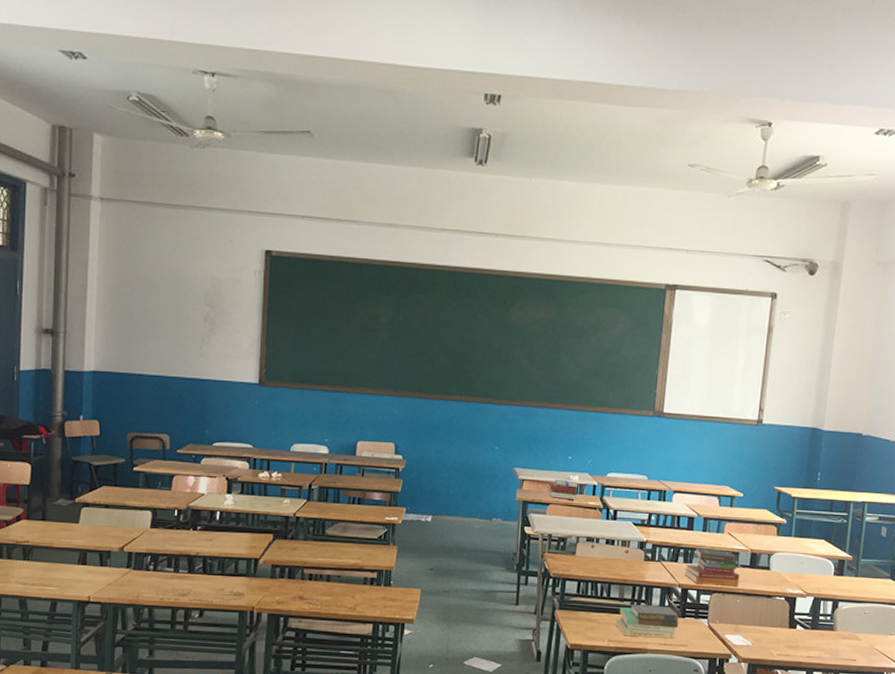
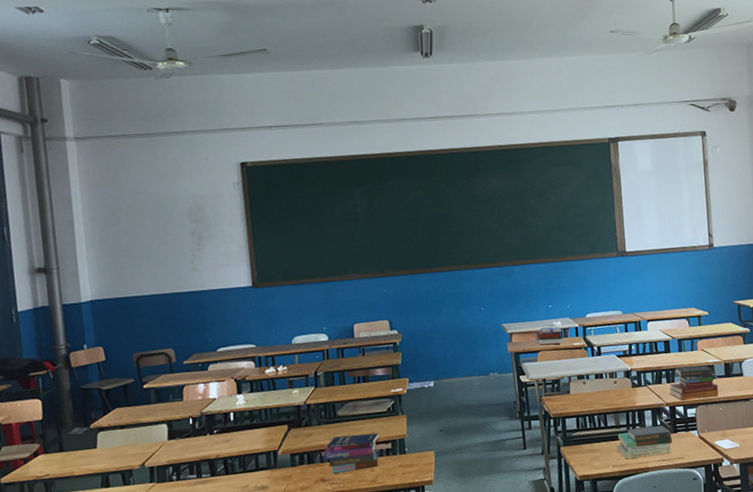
books: none [305,556,366,595] -> present [323,432,380,474]

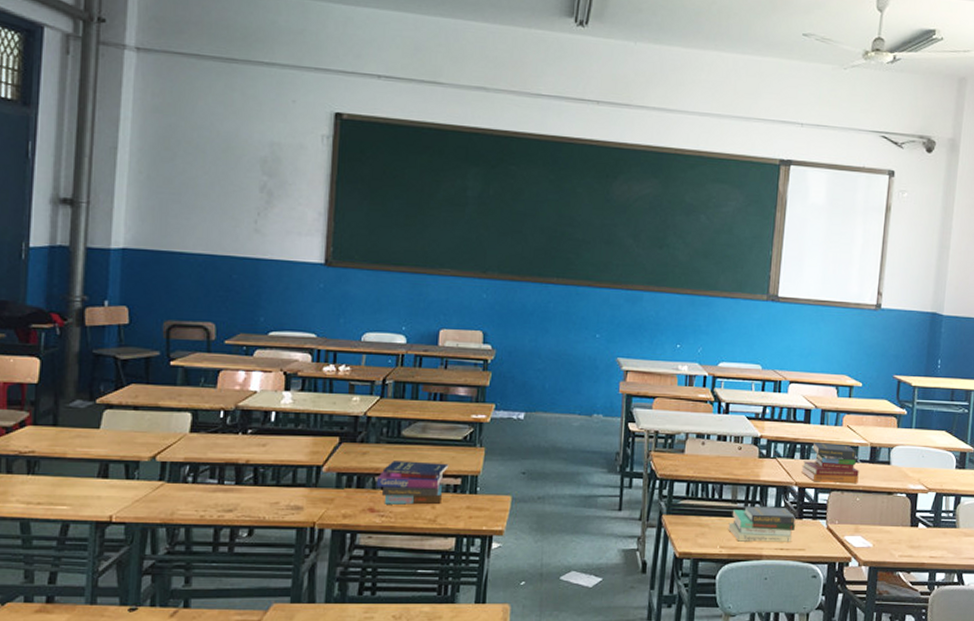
books: present [533,326,563,345] -> none [652,369,688,393]

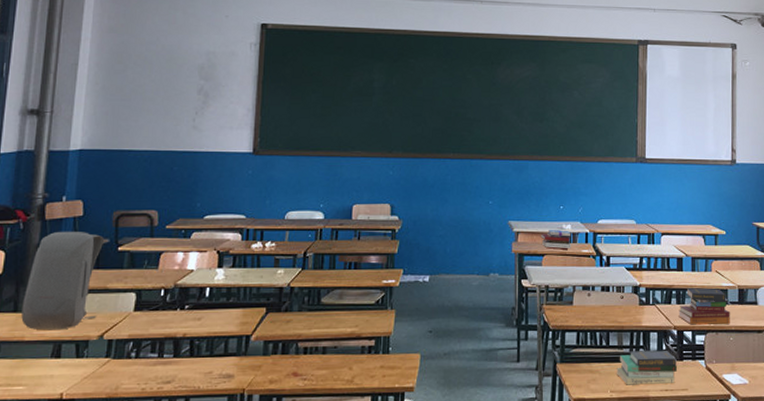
backpack: none [62,339,153,447] -> present [21,231,104,330]
books: present [377,461,449,505] -> none [300,326,364,368]
books: none [652,369,688,393] -> present [540,229,571,250]

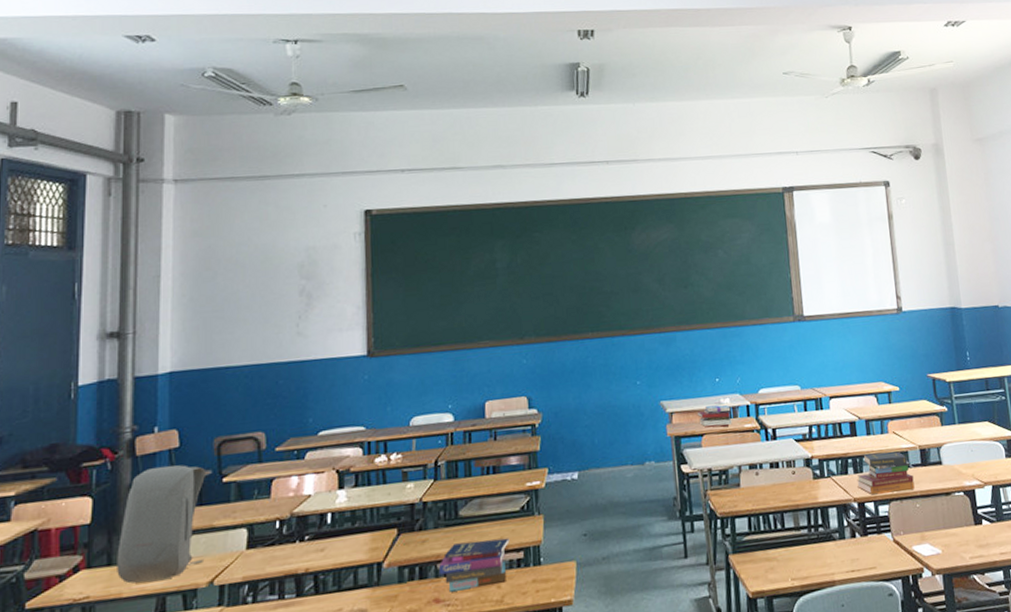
books: none [300,326,364,368] -> present [439,537,510,592]
books: present [617,350,677,385] -> none [796,527,862,571]

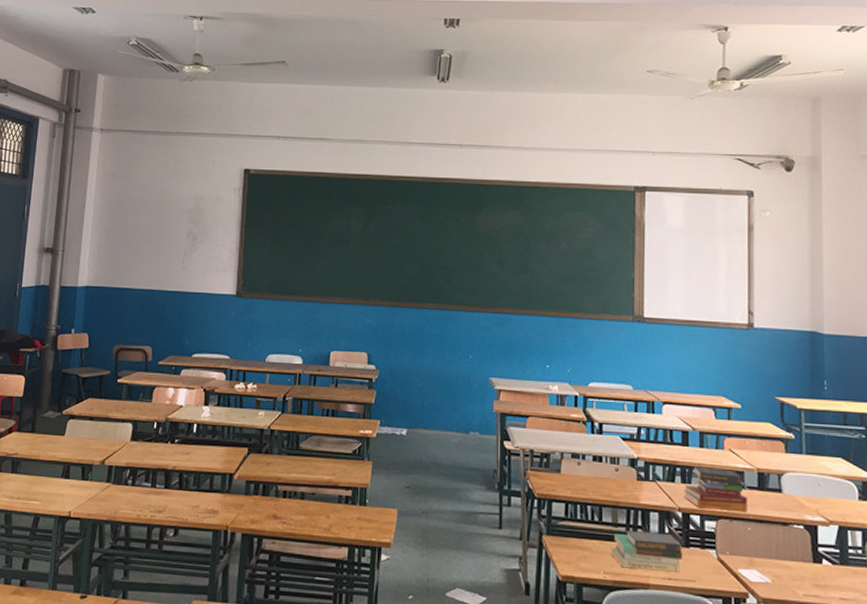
backpack: present [117,465,205,584] -> none [37,361,105,452]
books: present [439,537,510,592] -> none [279,471,341,515]
books: present [697,404,732,428] -> none [524,389,559,412]
books: none [796,527,862,571] -> present [611,530,682,572]

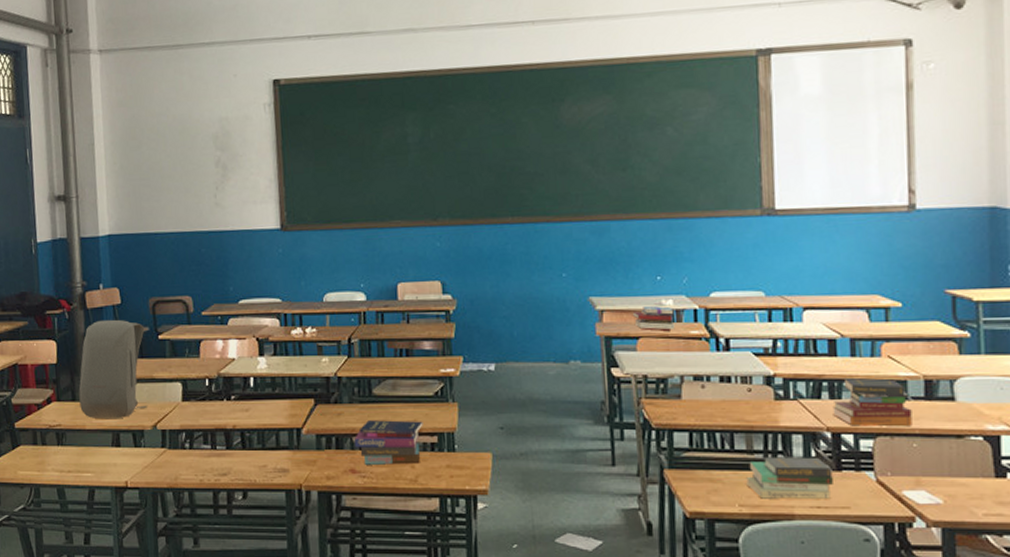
backpack: none [37,361,105,452] -> present [78,319,147,418]
books: none [279,471,341,515] -> present [355,420,423,465]
books: none [524,389,559,412] -> present [632,305,675,331]

